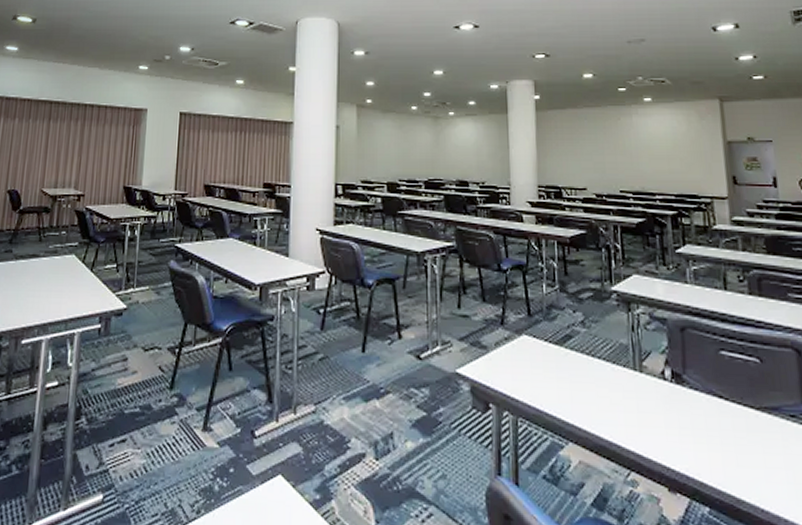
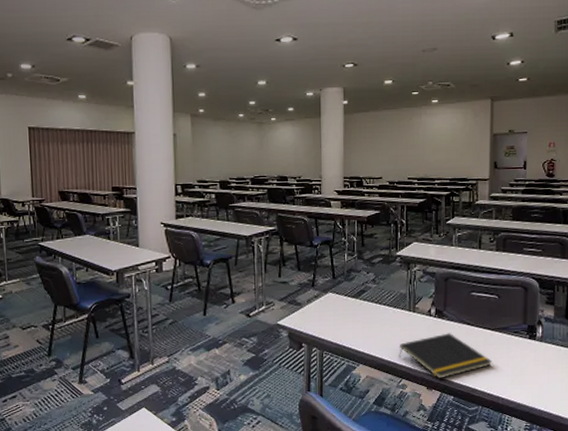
notepad: none [623,407,763,478] -> present [399,333,493,379]

